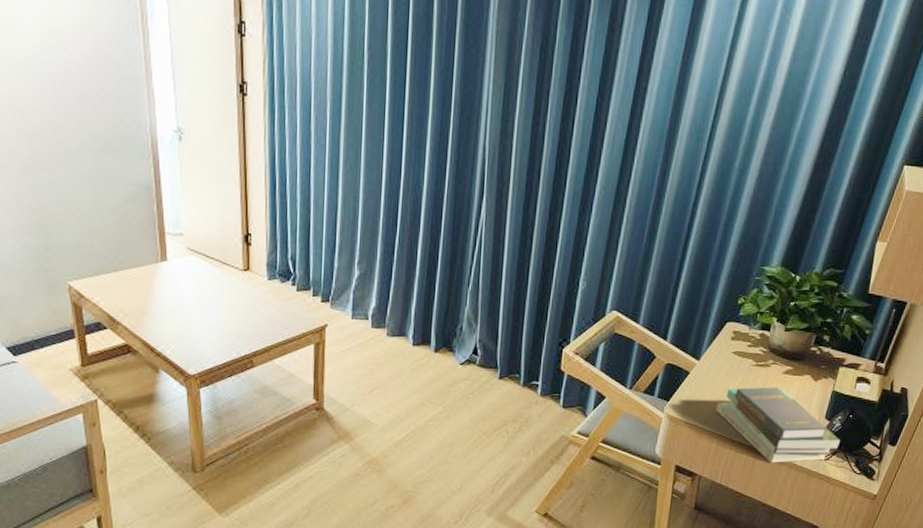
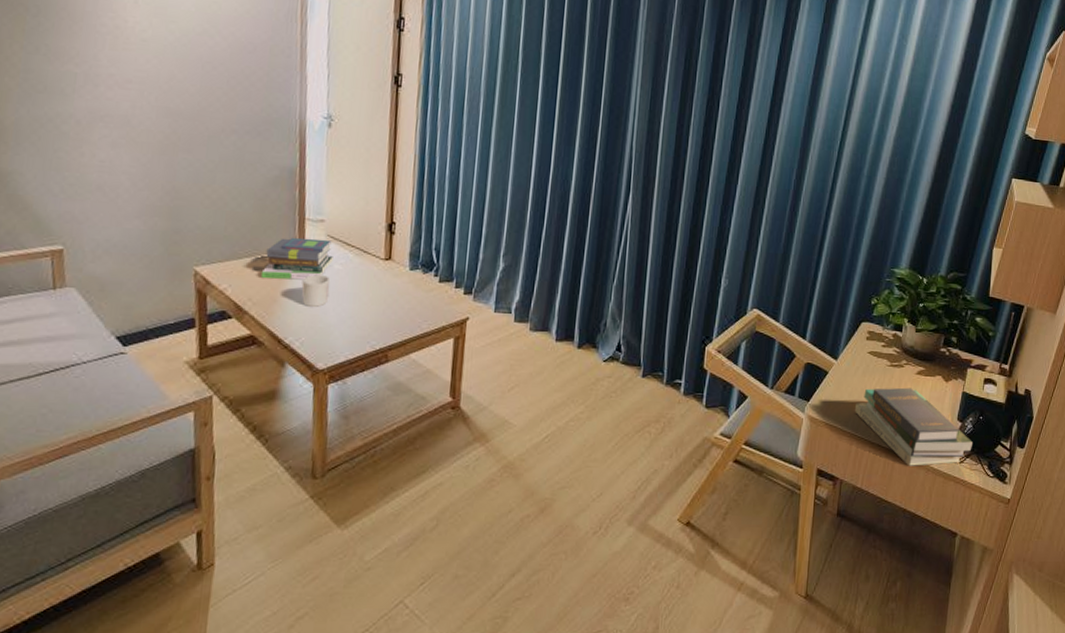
books: none [129,251,194,292] -> present [260,237,333,280]
mug: none [167,286,194,317] -> present [301,275,331,307]

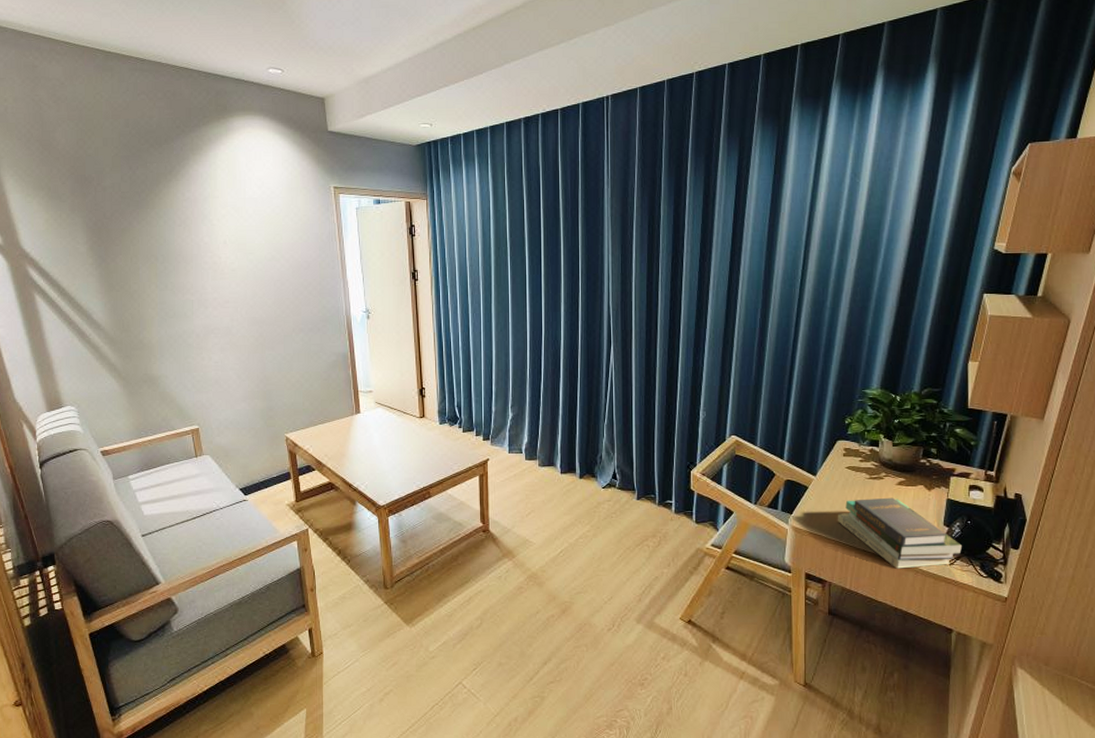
books: present [260,237,333,280] -> none [331,405,382,440]
mug: present [301,275,331,307] -> none [361,433,382,458]

